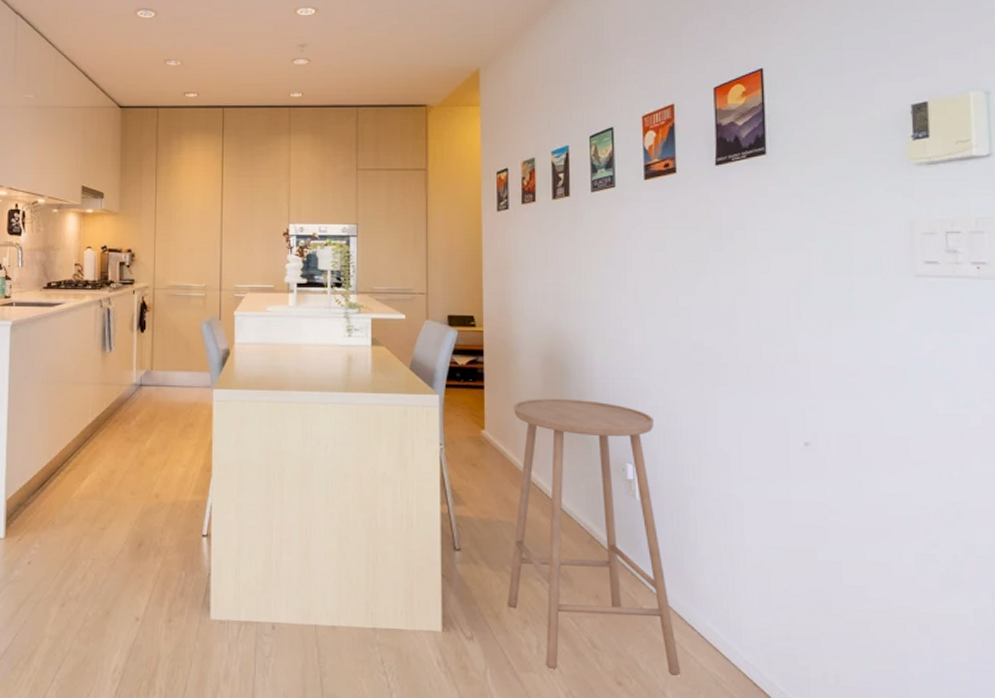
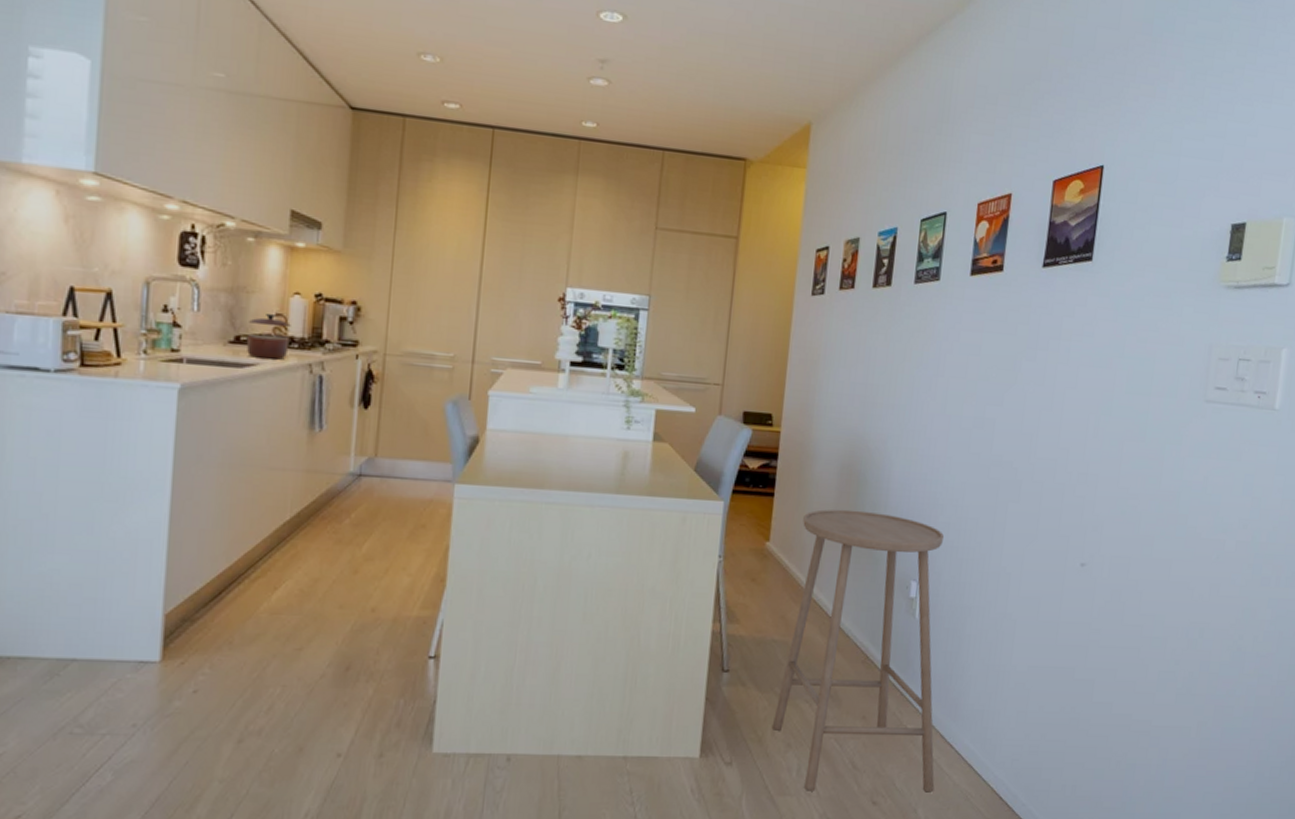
saucepan: none [55,265,86,298] -> present [246,314,291,360]

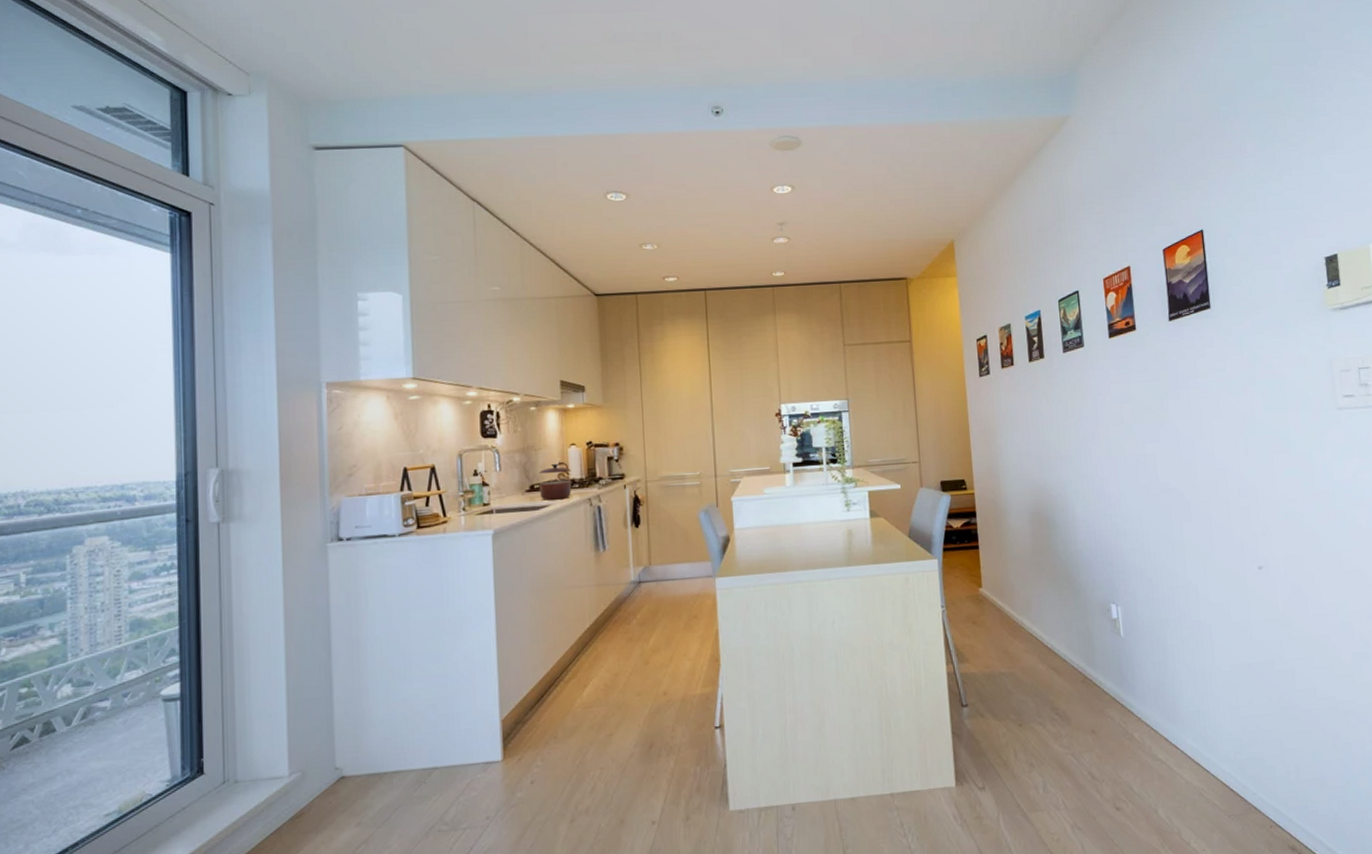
stool: present [773,509,945,793] -> none [1007,549,1169,805]

